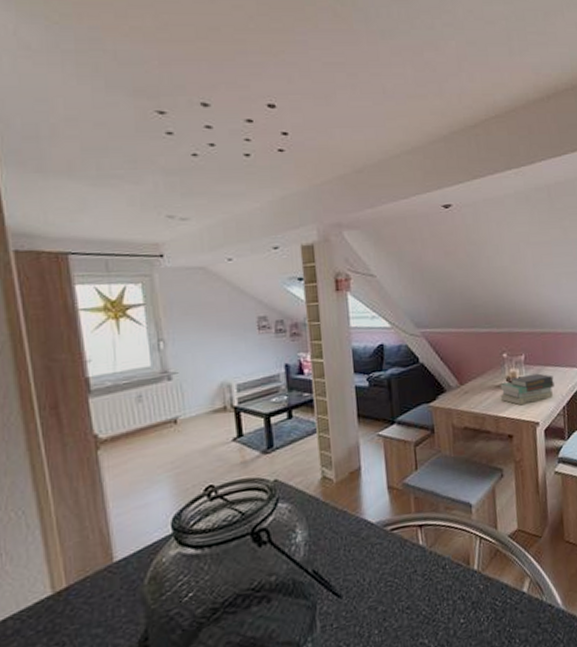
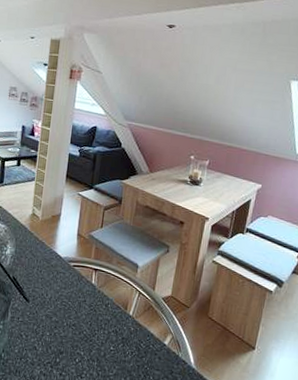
books: present [500,373,554,406] -> none [180,177,230,201]

